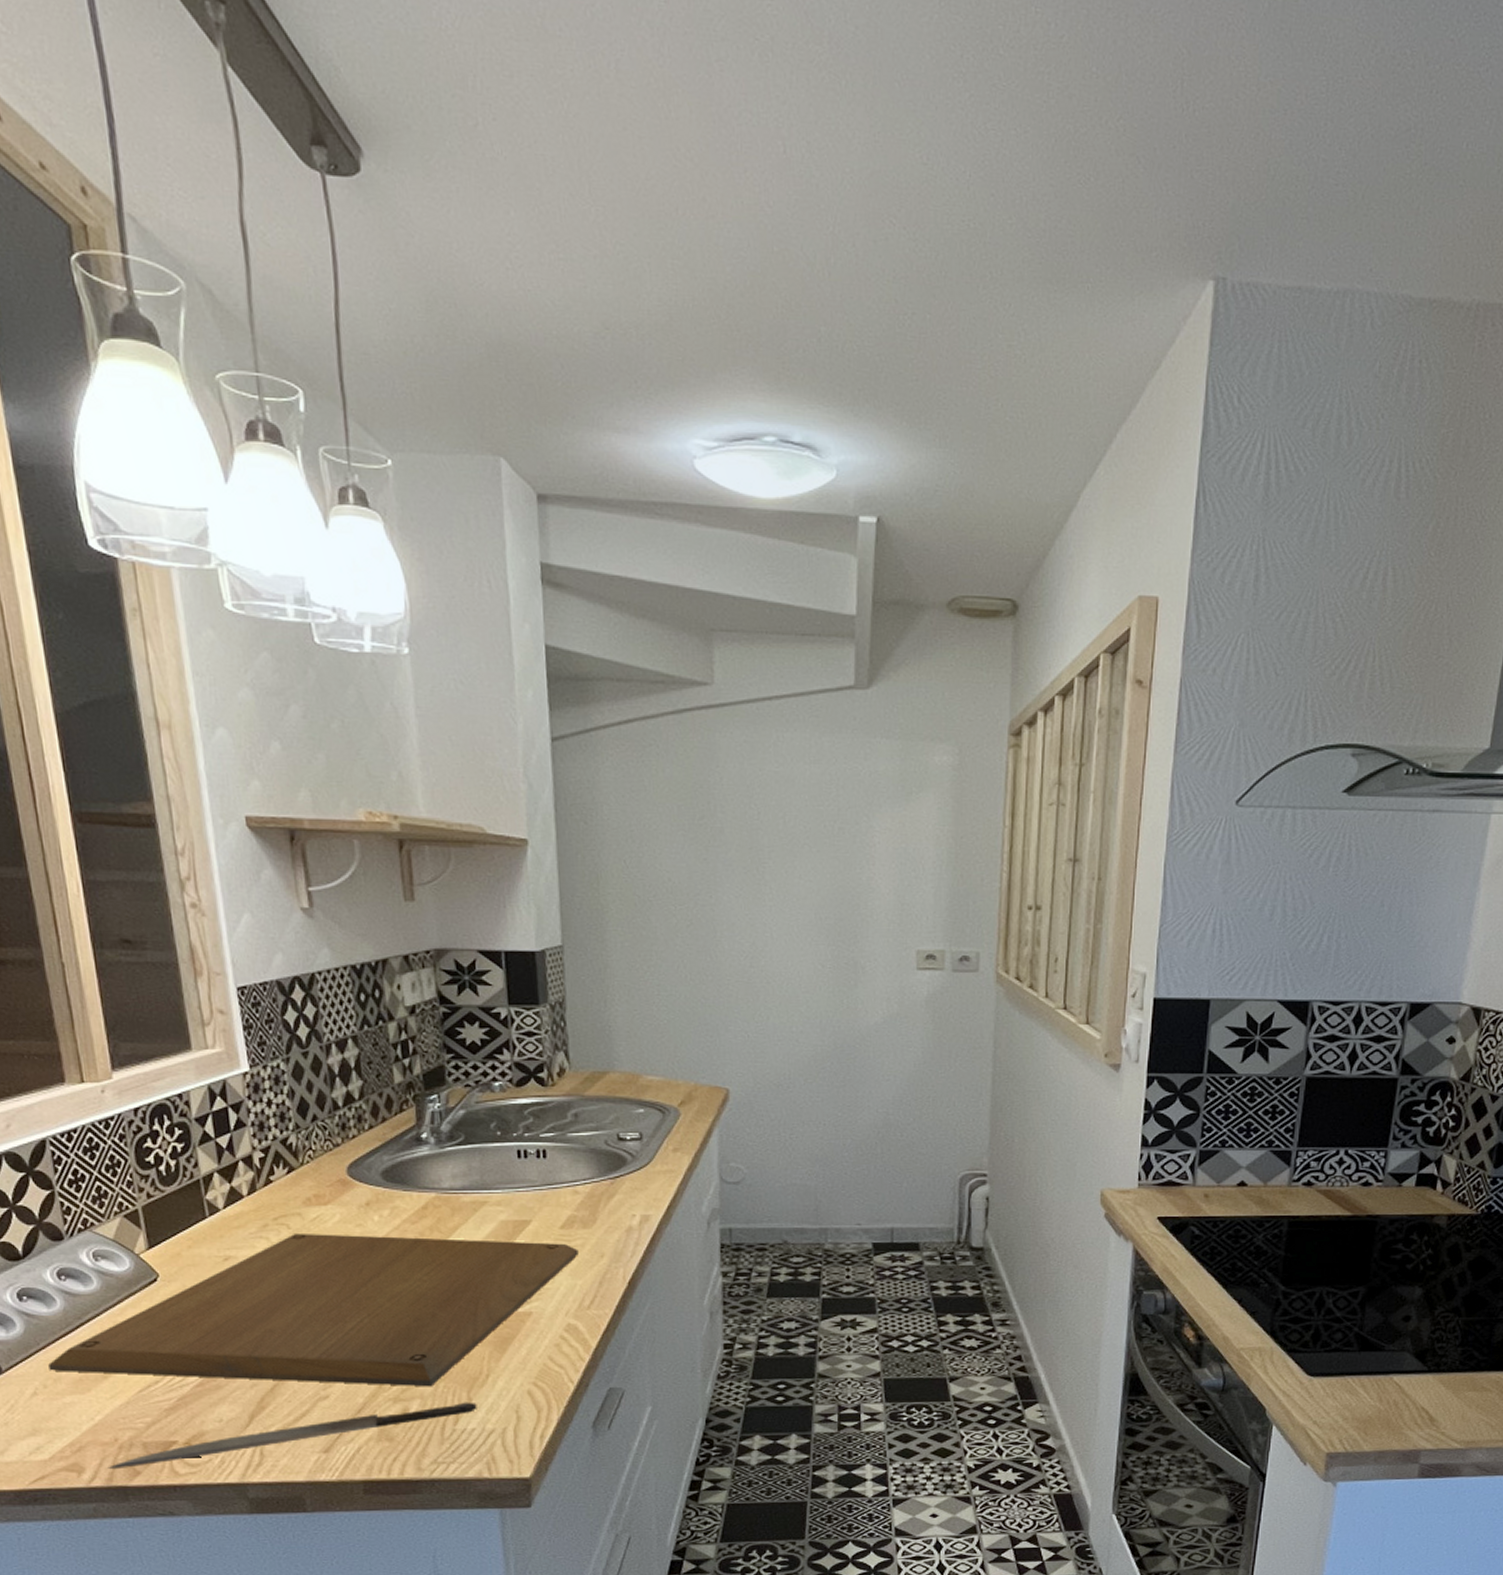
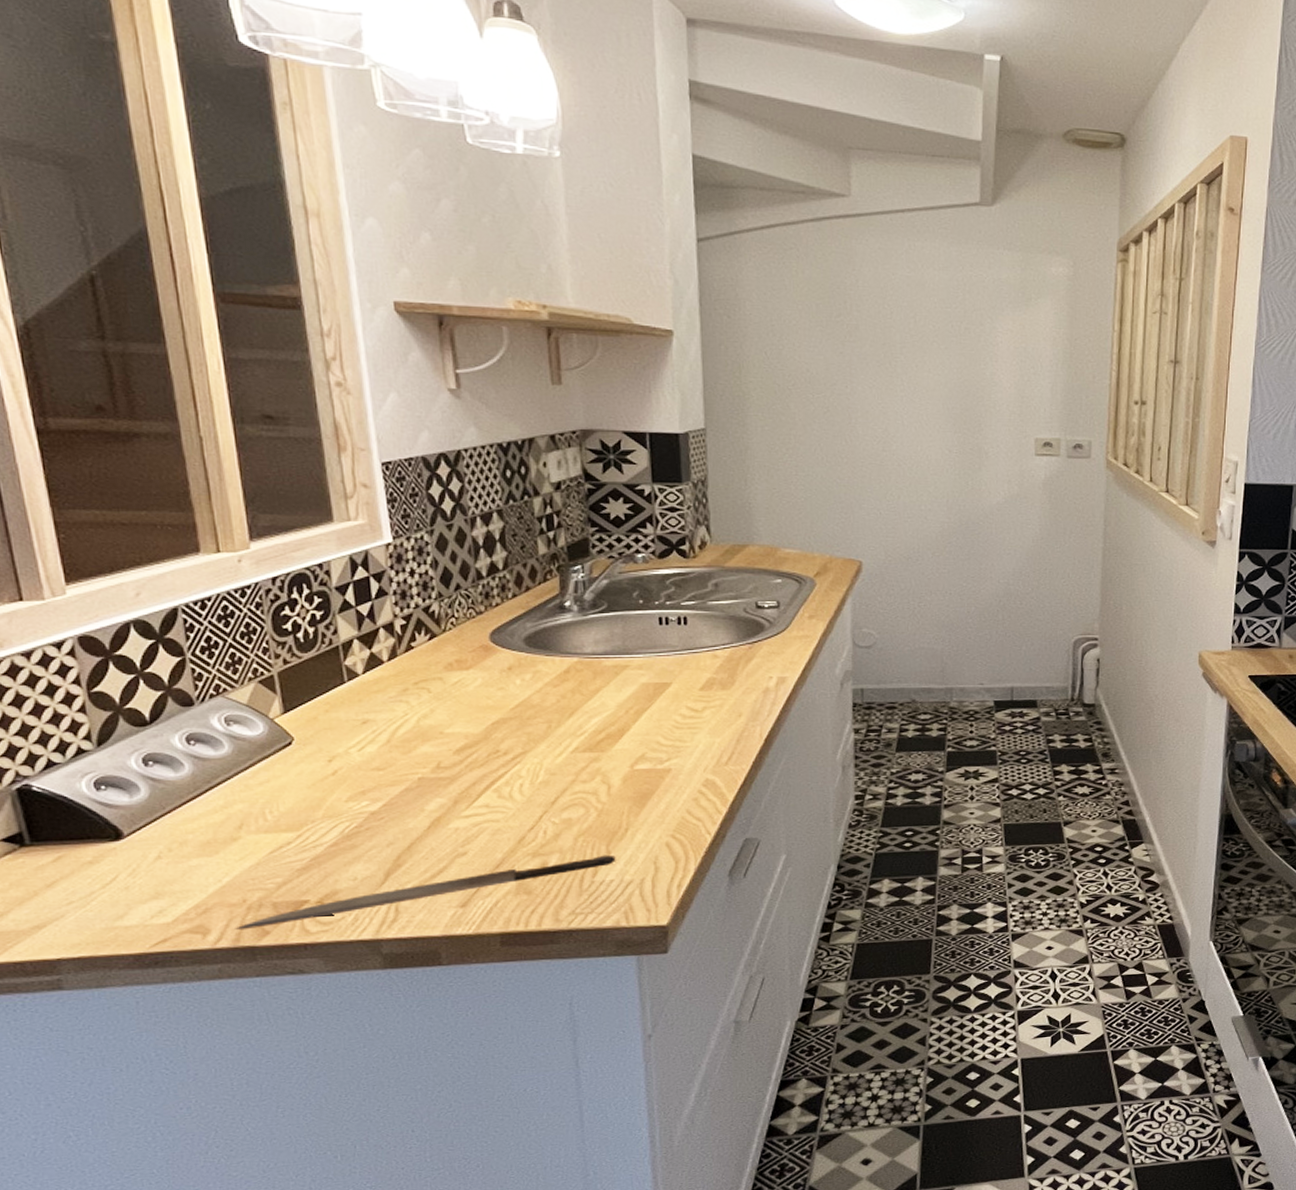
chopping board: present [48,1232,579,1387] -> none [174,696,717,842]

